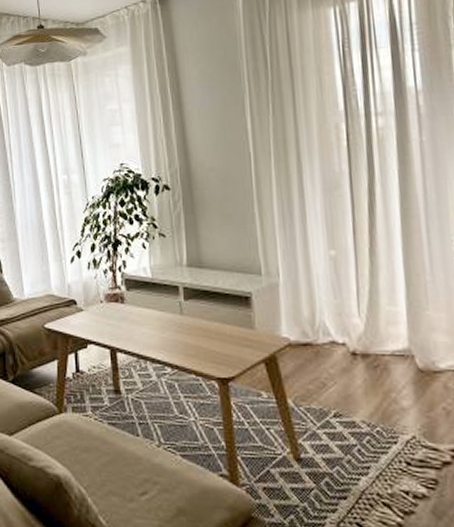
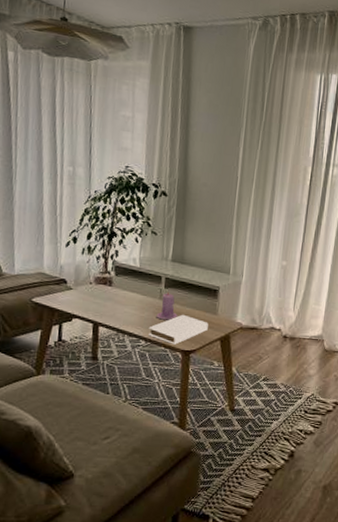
book: none [172,331,246,371] -> present [148,314,208,345]
candle: none [179,304,205,340] -> present [156,292,178,321]

